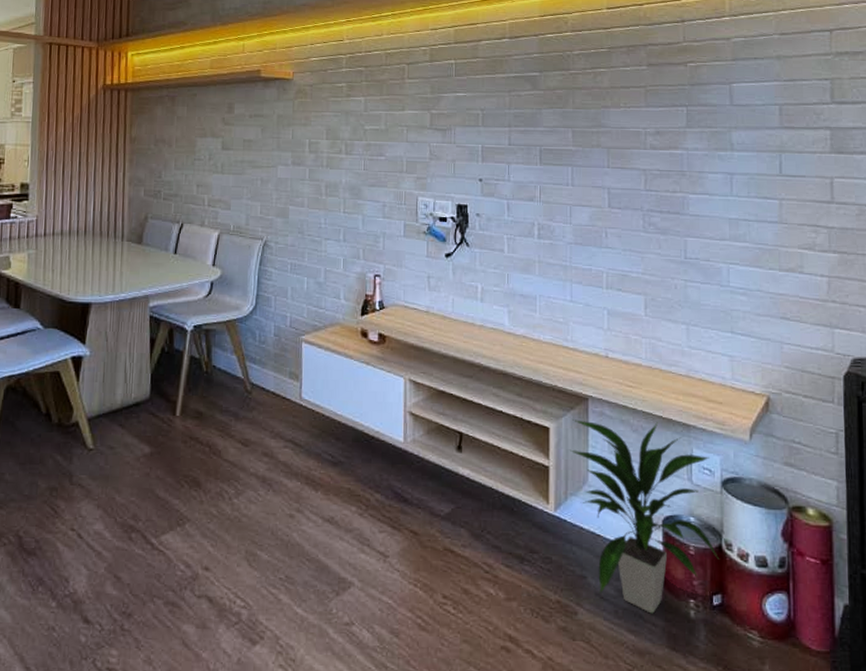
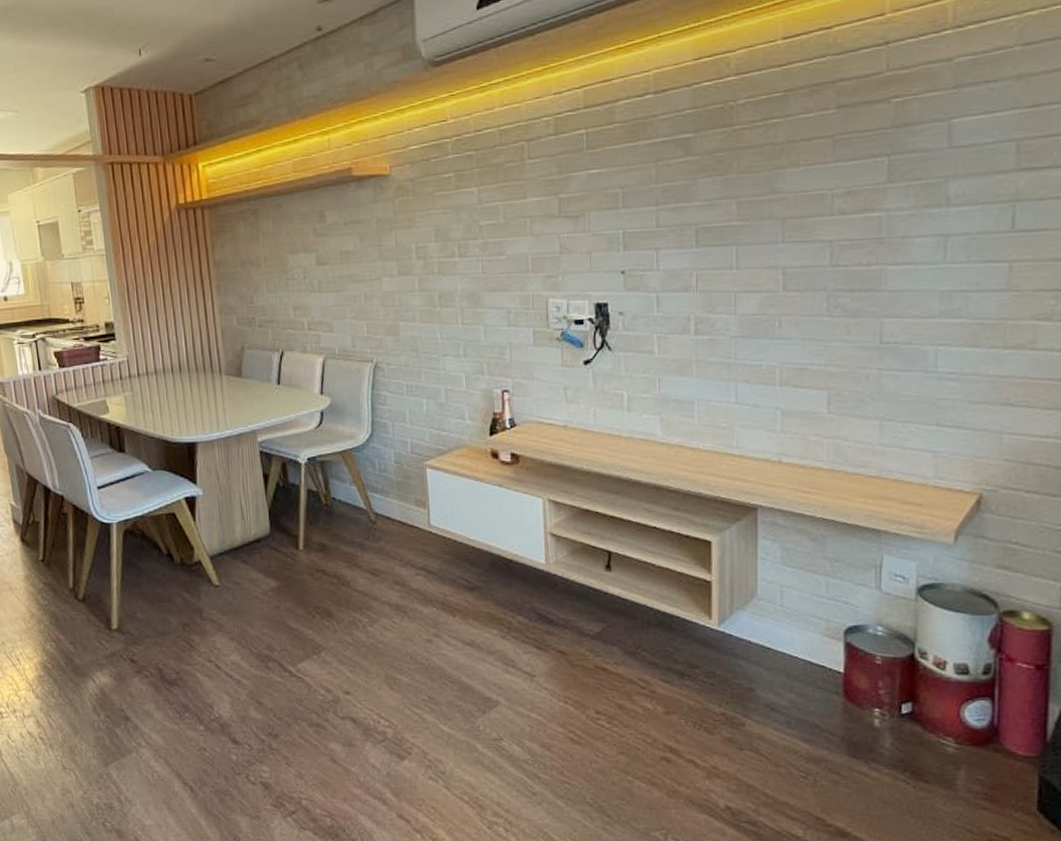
indoor plant: present [570,419,720,614] -> none [736,529,912,723]

